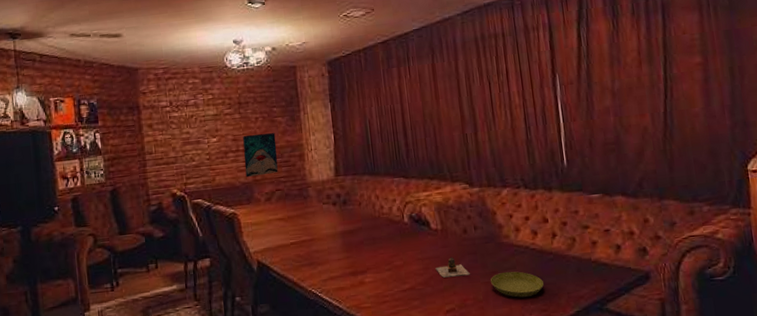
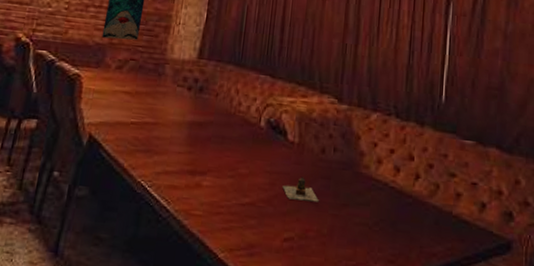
saucer: present [491,271,544,298] -> none [339,207,396,243]

